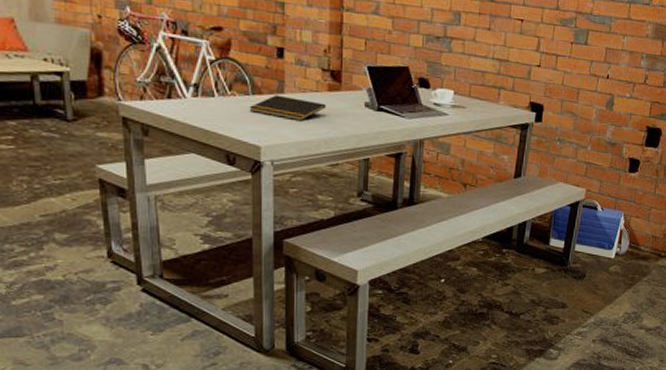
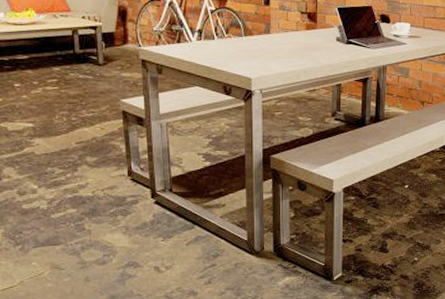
notepad: present [249,95,327,120] -> none [242,35,305,55]

